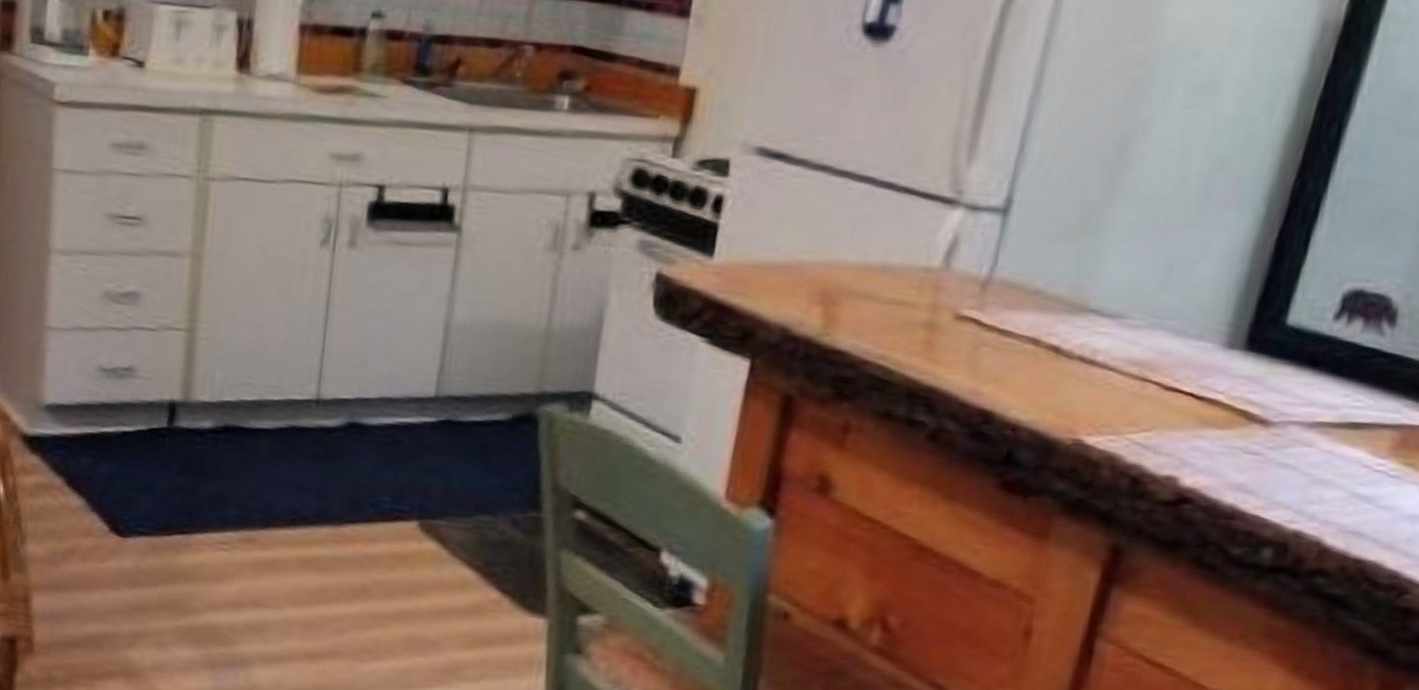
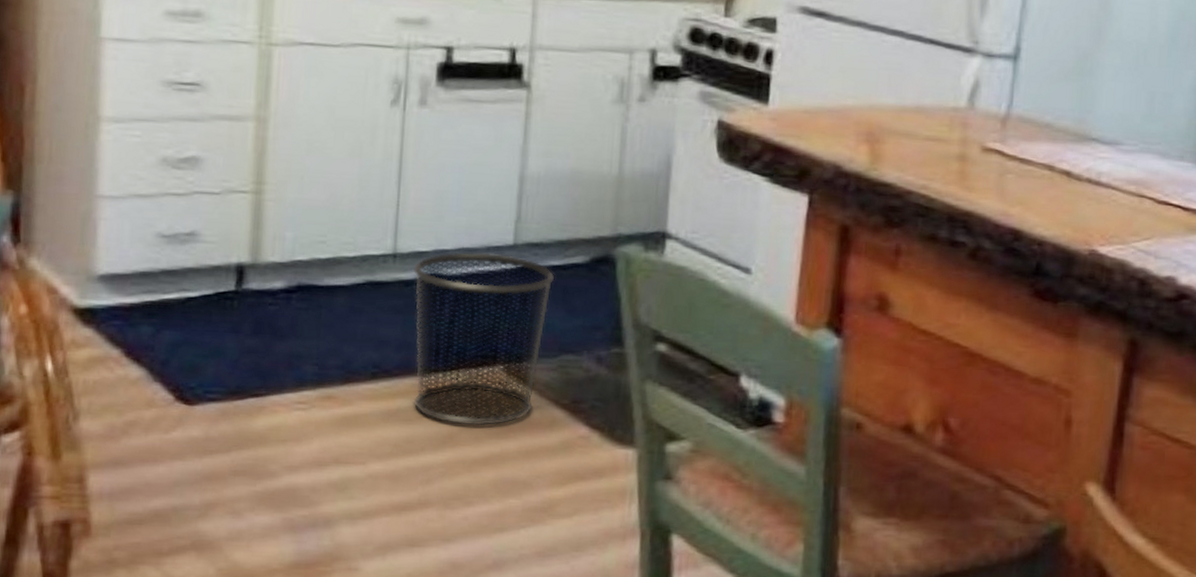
waste bin: none [329,401,474,582] -> present [413,252,554,426]

